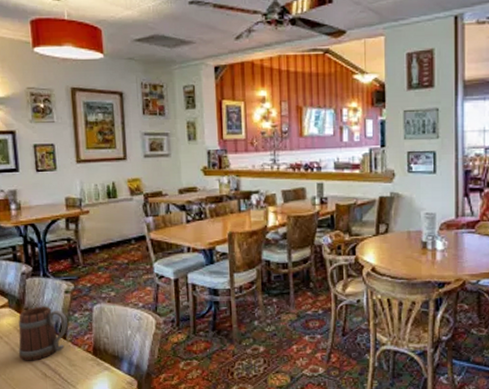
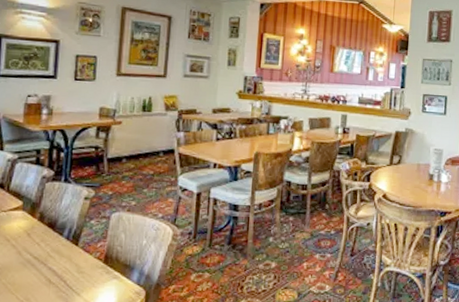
beer mug: present [18,306,68,361] -> none [24,211,83,266]

